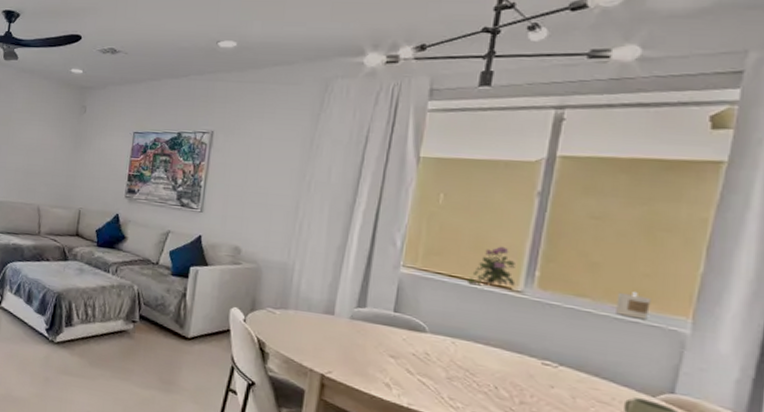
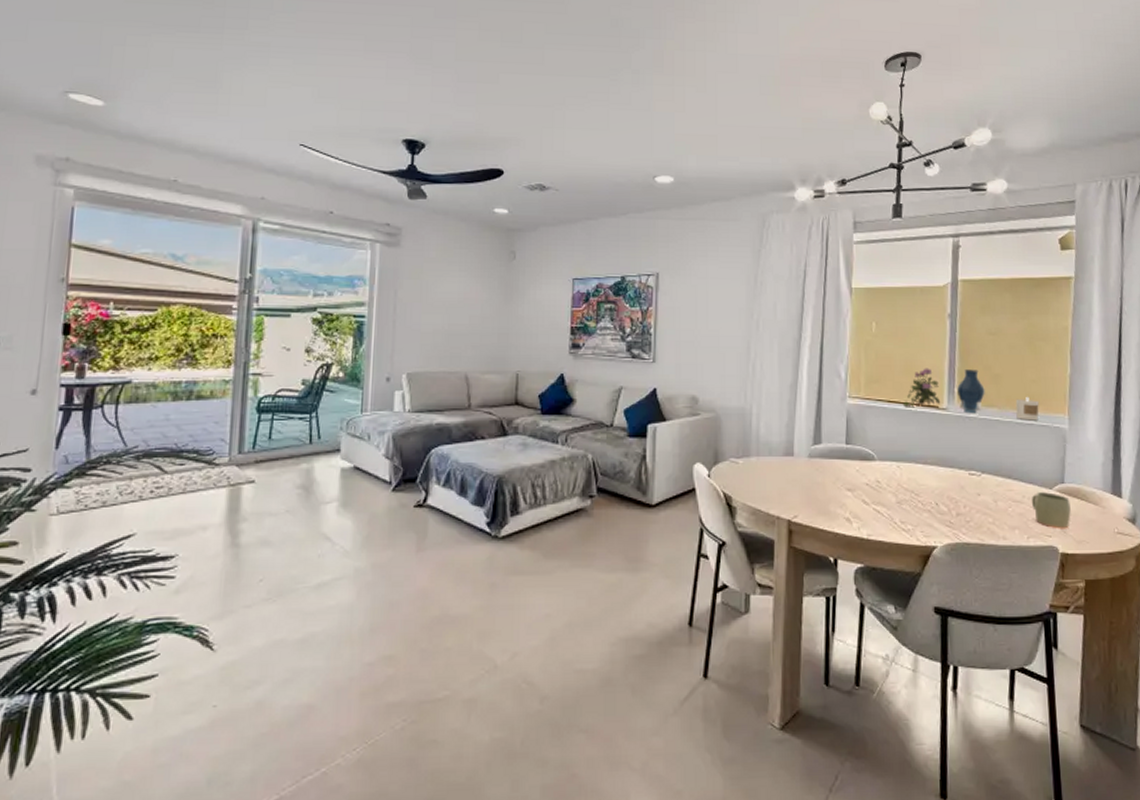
vase: none [537,253,576,302] -> present [956,369,985,414]

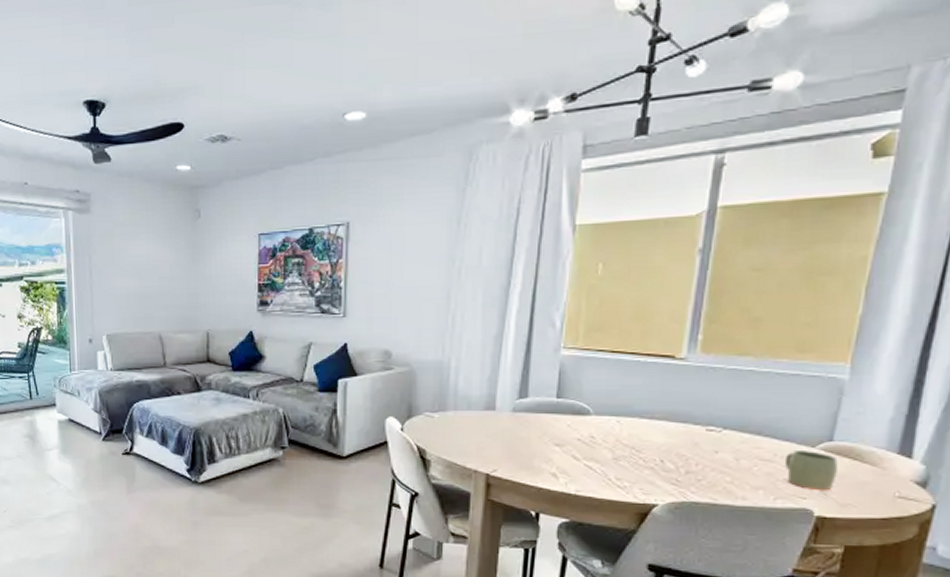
flower bouquet: present [902,368,941,408] -> none [629,313,679,358]
vase: present [956,369,985,414] -> none [700,313,739,364]
candle: present [1015,397,1039,421] -> none [778,343,811,371]

